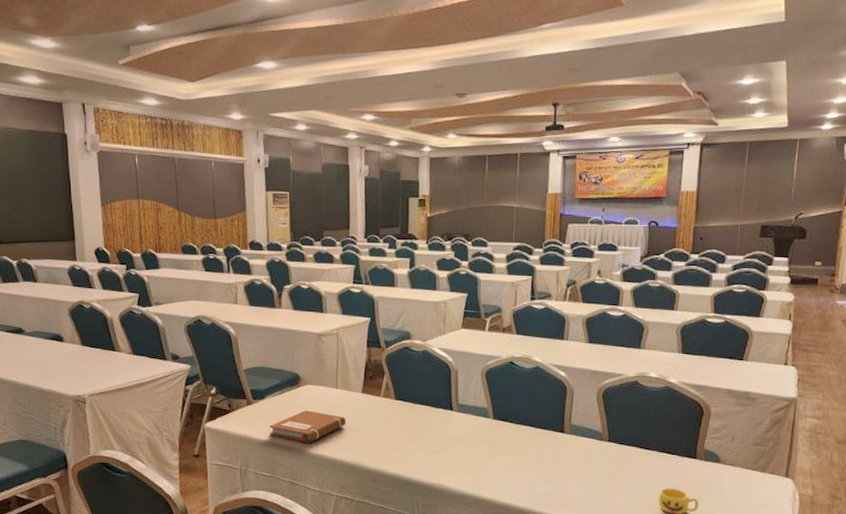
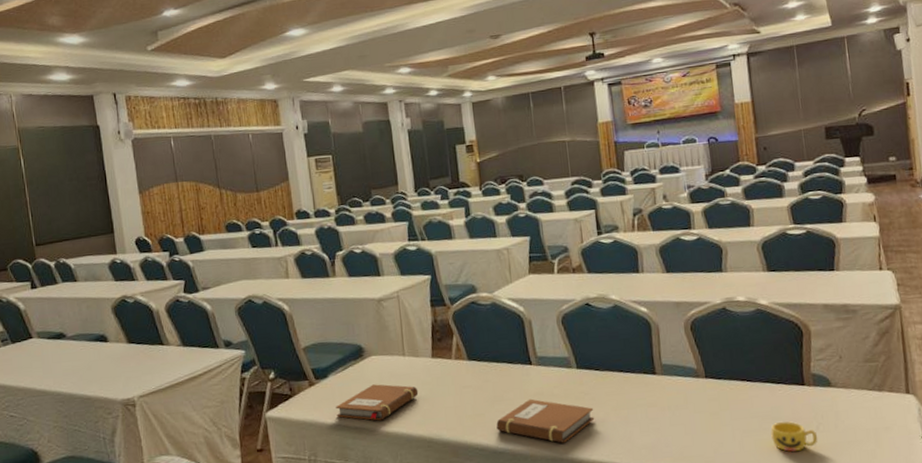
notebook: none [413,440,503,483] -> present [496,398,595,443]

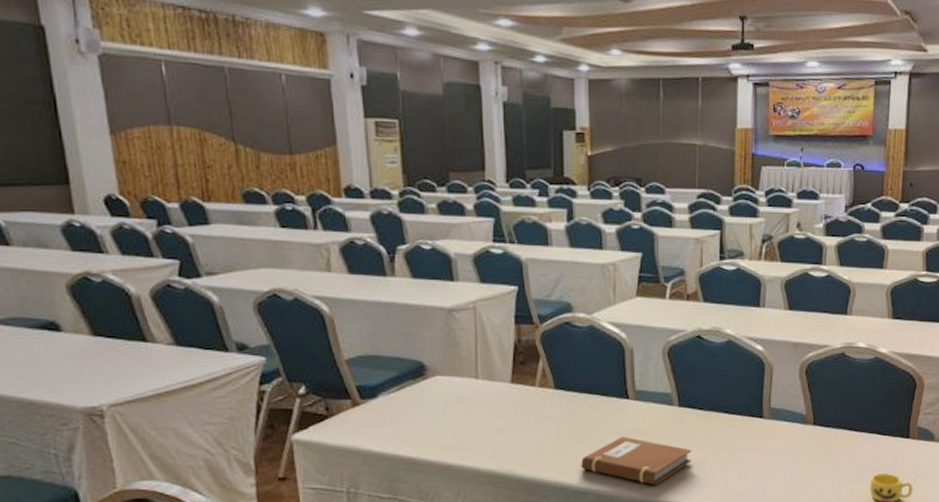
notebook: present [336,384,419,421] -> none [386,409,492,451]

